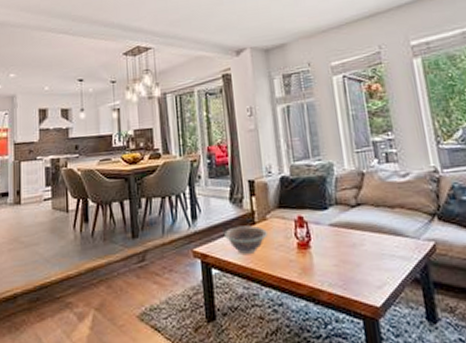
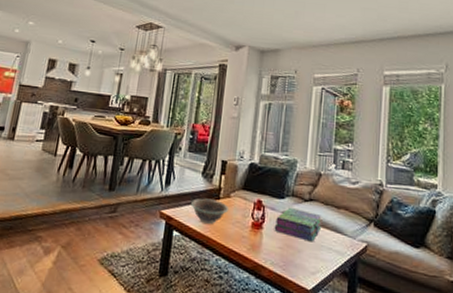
stack of books: none [323,217,378,252] -> present [274,207,323,242]

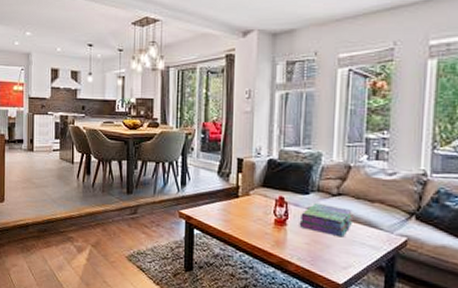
decorative bowl: present [191,198,230,224] -> none [209,197,250,222]

